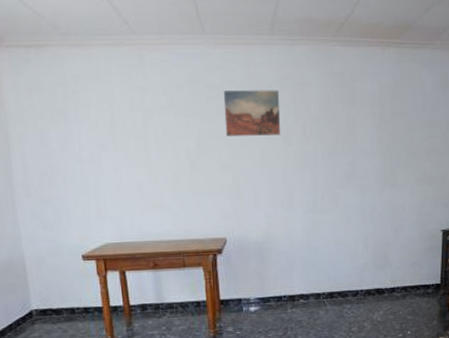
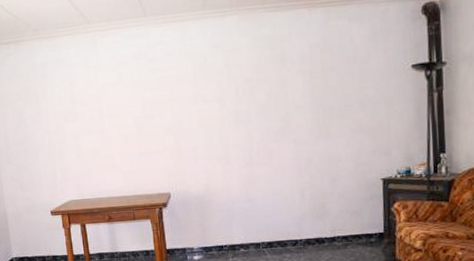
wall art: present [223,90,281,136] -> none [163,57,216,103]

